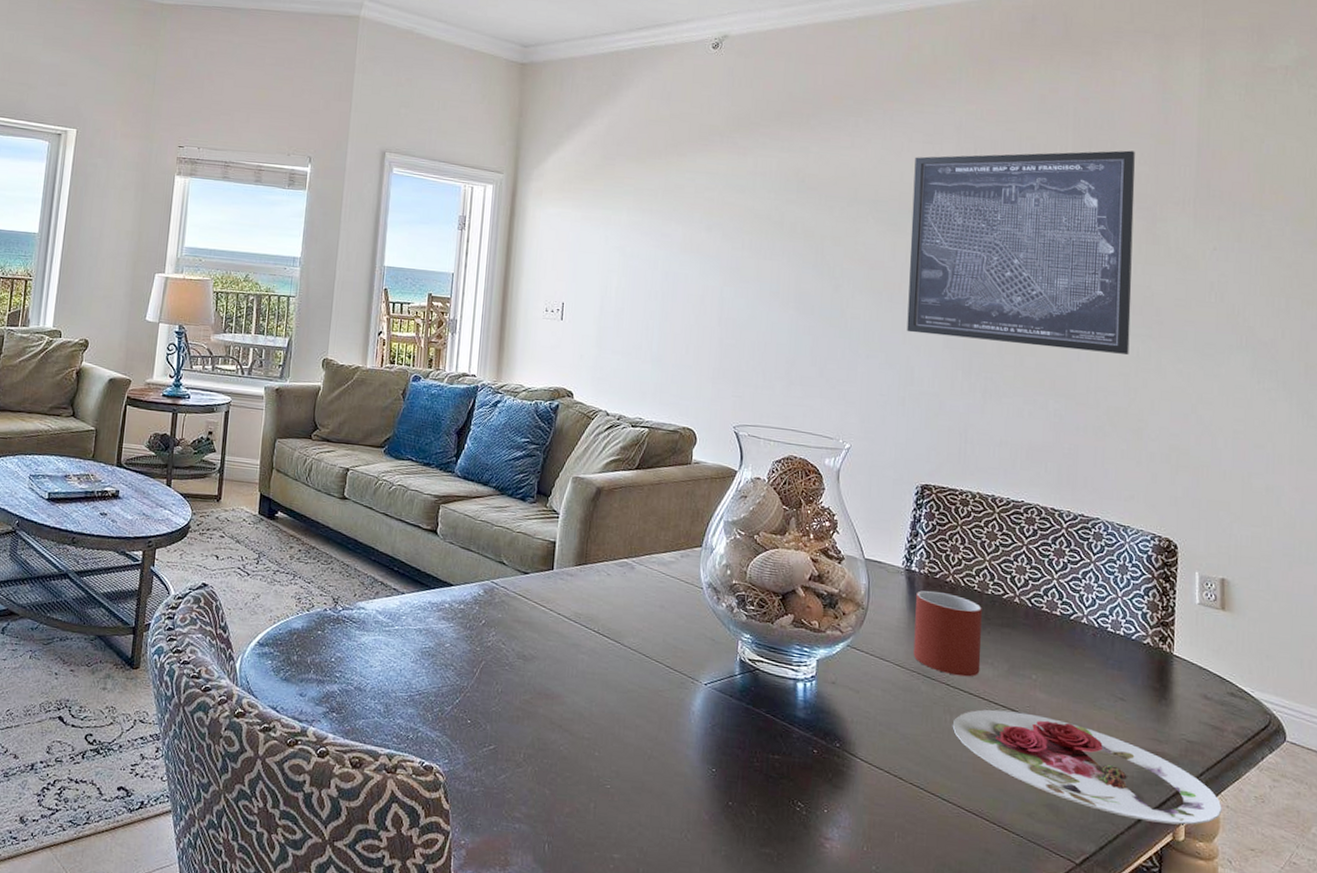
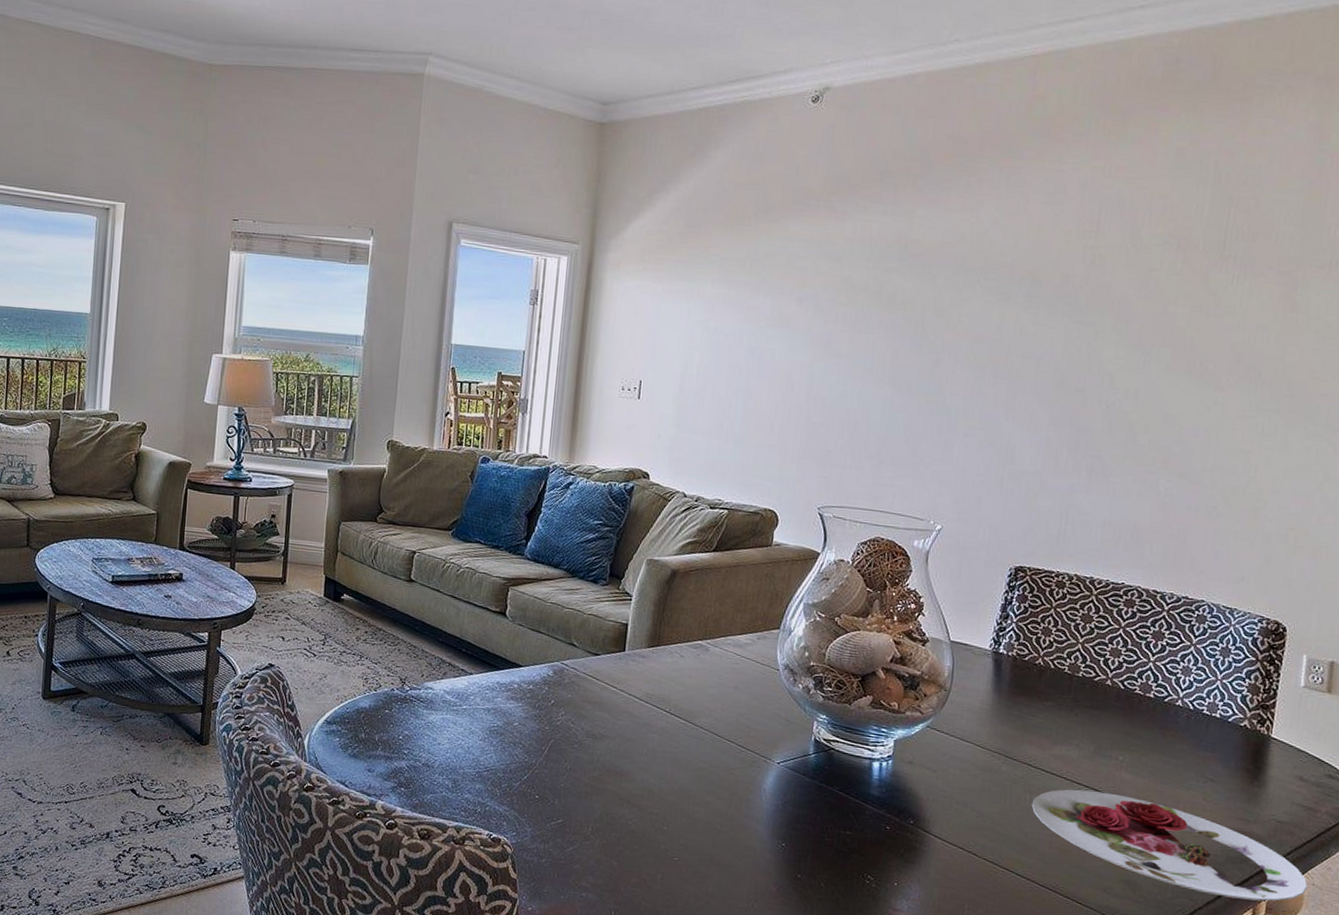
wall art: present [907,150,1135,355] -> none [1010,208,1281,431]
mug: present [913,590,982,677] -> none [995,673,1071,758]

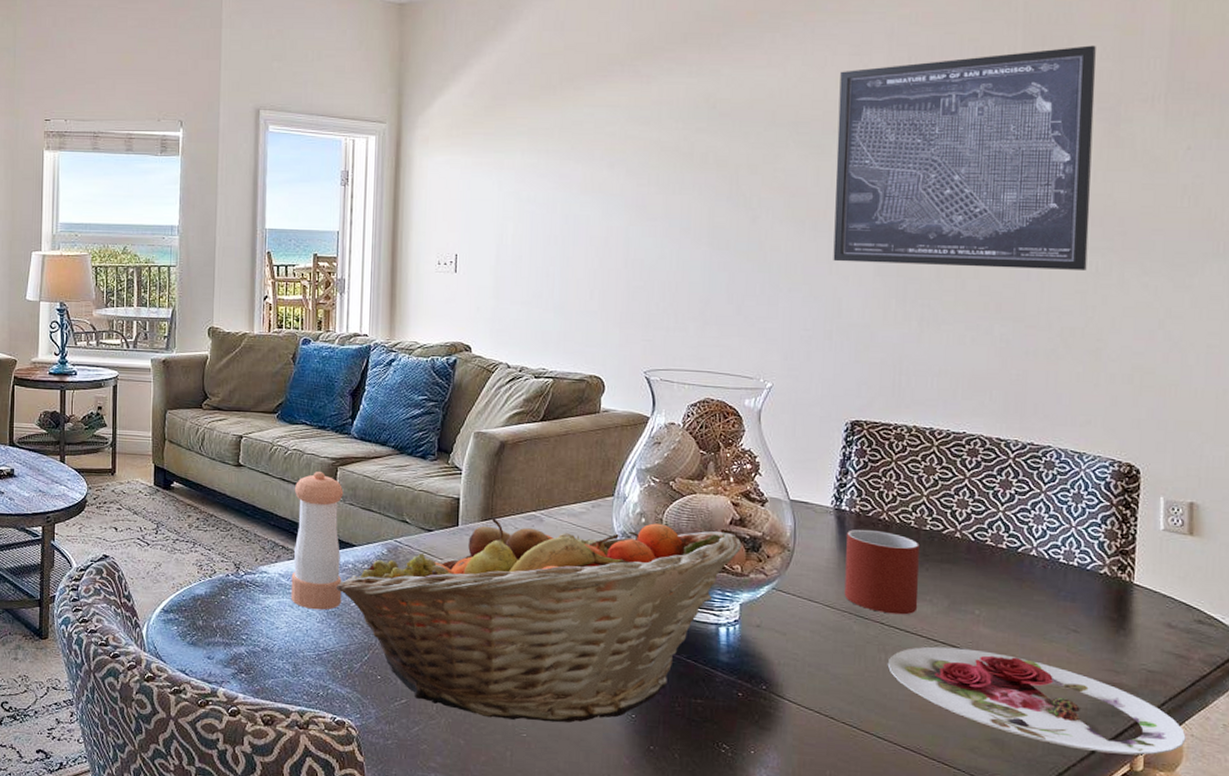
pepper shaker: none [454,591,514,729] -> present [291,472,344,610]
fruit basket: none [499,644,901,849] -> present [335,517,742,723]
mug: none [995,673,1071,758] -> present [844,529,920,615]
wall art: none [1010,208,1281,431] -> present [833,45,1096,270]

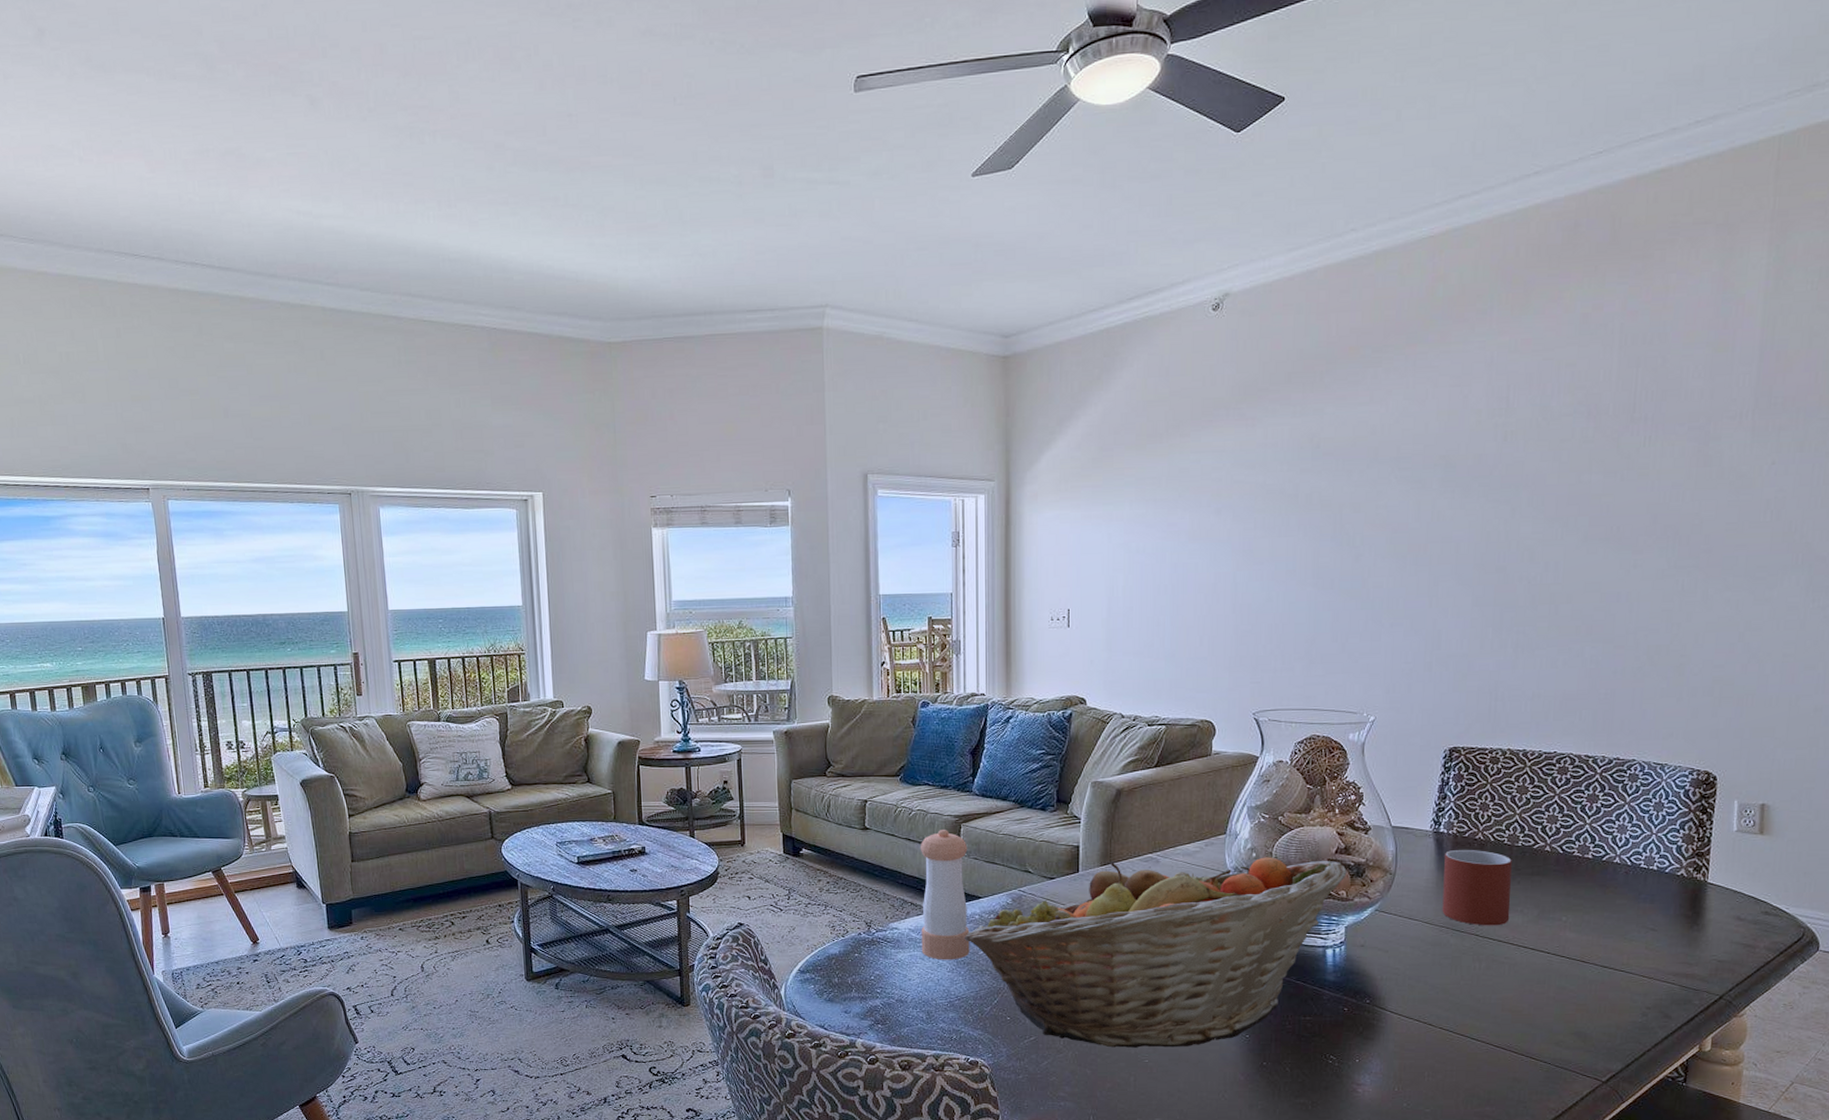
wall art: present [833,45,1096,270] -> none [1433,364,1688,595]
plate: present [887,646,1186,755] -> none [1481,952,1750,1037]

